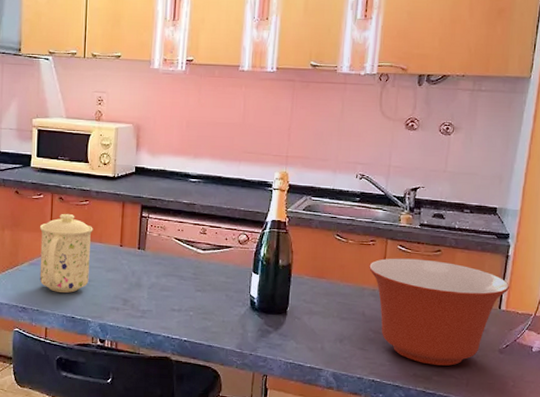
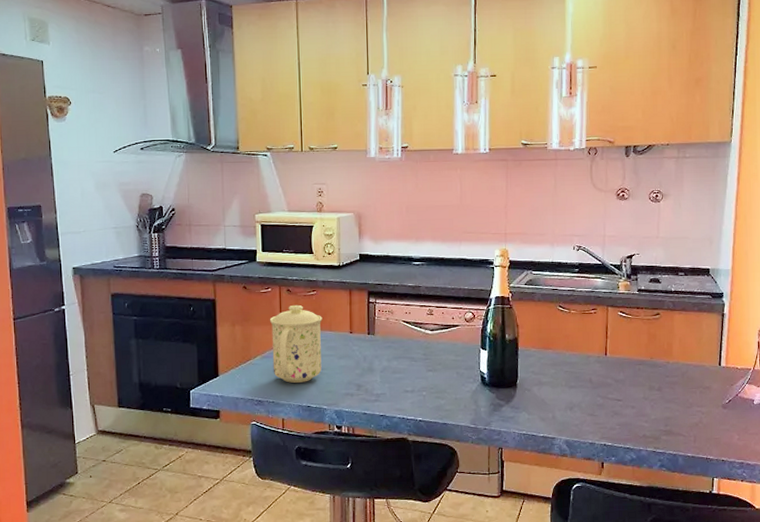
mixing bowl: present [369,258,510,366] -> none [592,323,728,425]

